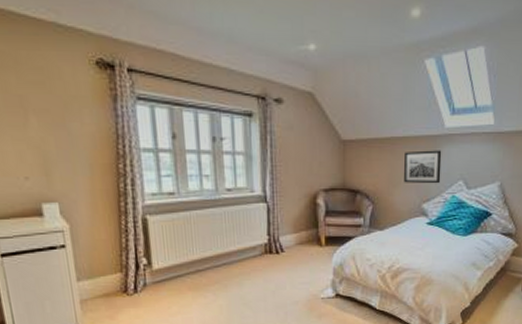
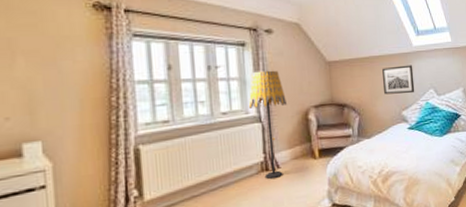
floor lamp: none [254,146,295,263] -> present [248,70,288,180]

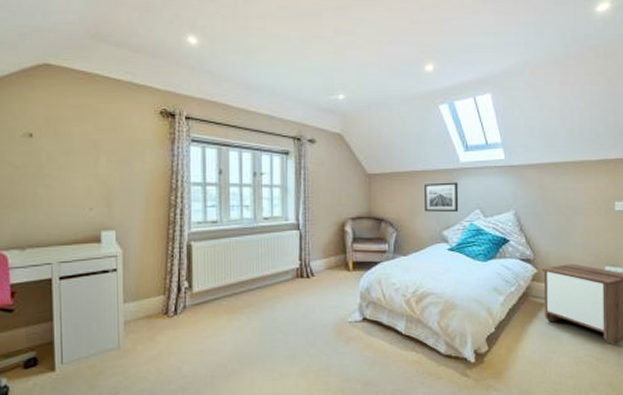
floor lamp: present [248,70,288,180] -> none [288,179,325,287]

